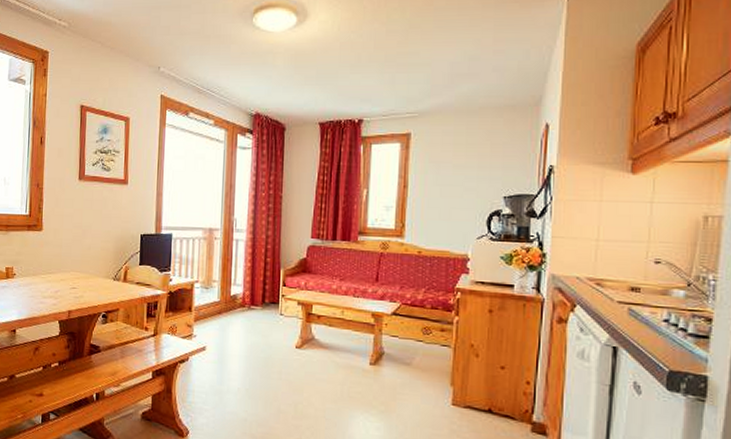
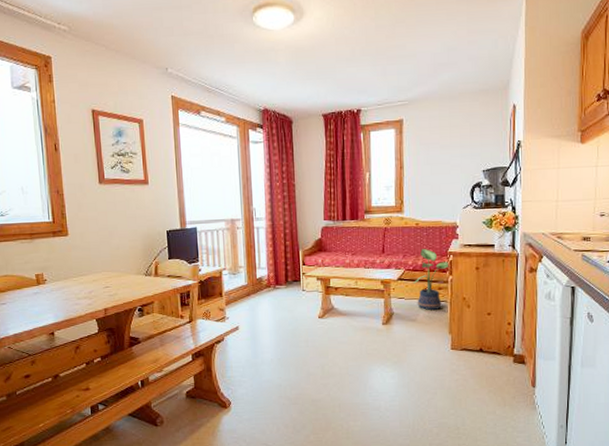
potted plant: none [410,281,457,355] -> present [413,249,451,310]

